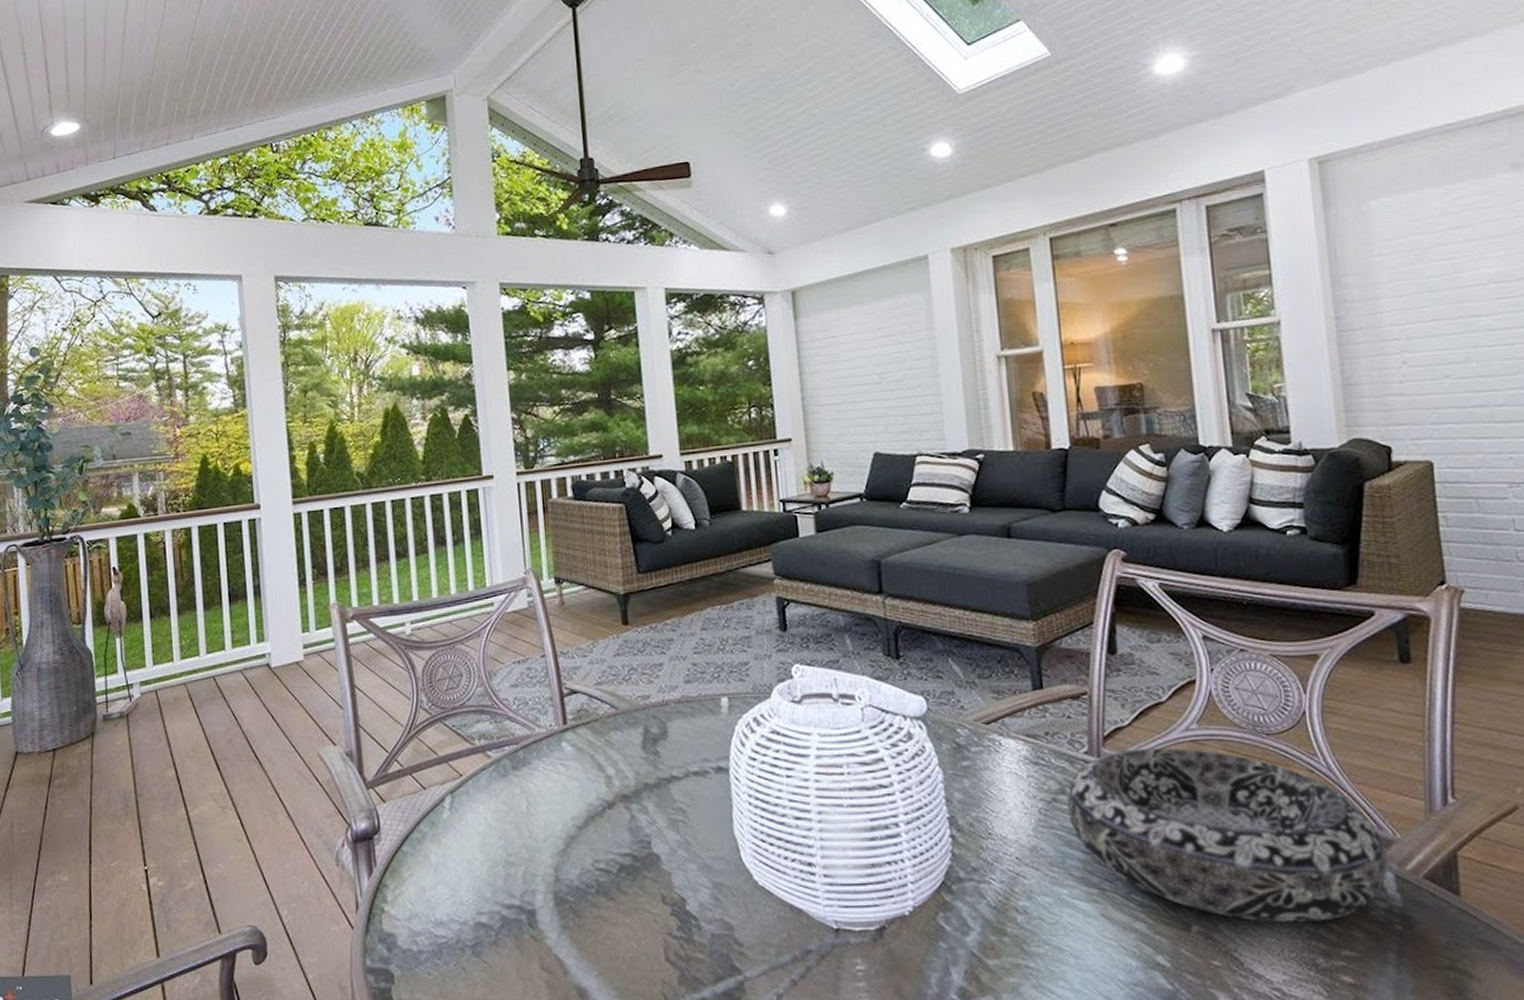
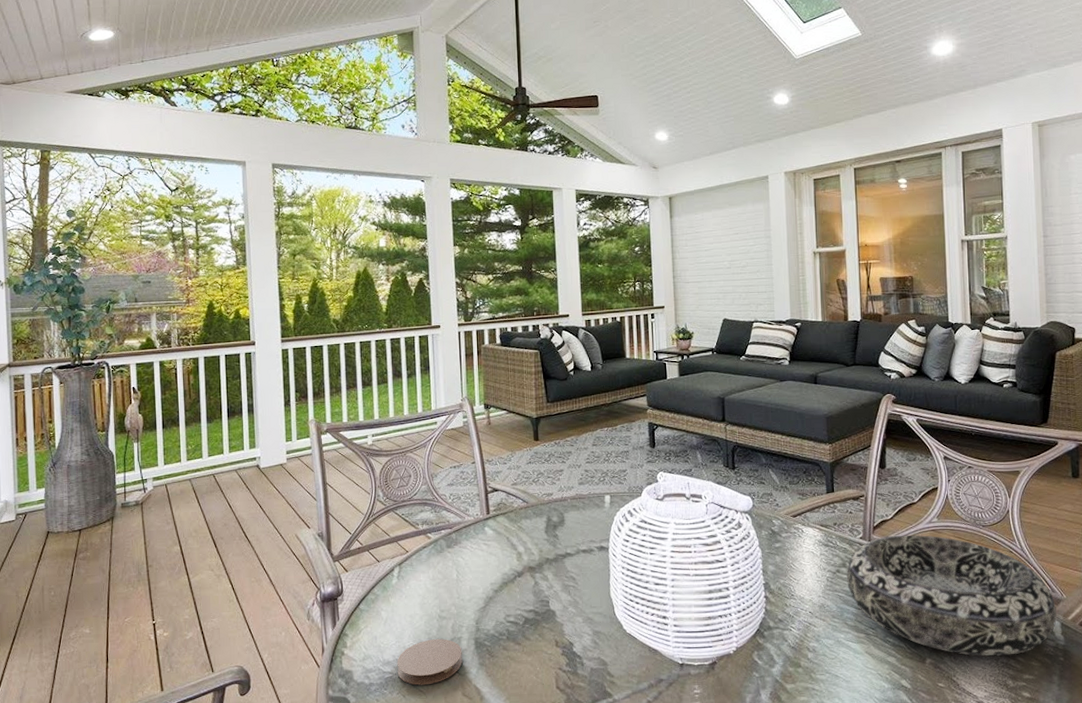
coaster: none [452,892,539,954] -> present [397,639,463,685]

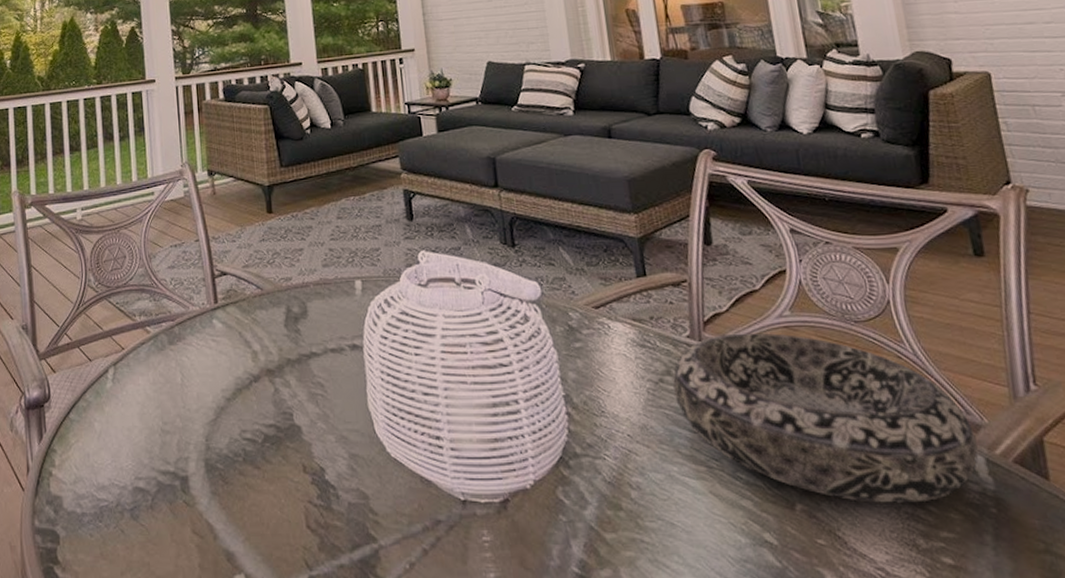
coaster: present [397,639,463,685] -> none [113,459,191,518]

